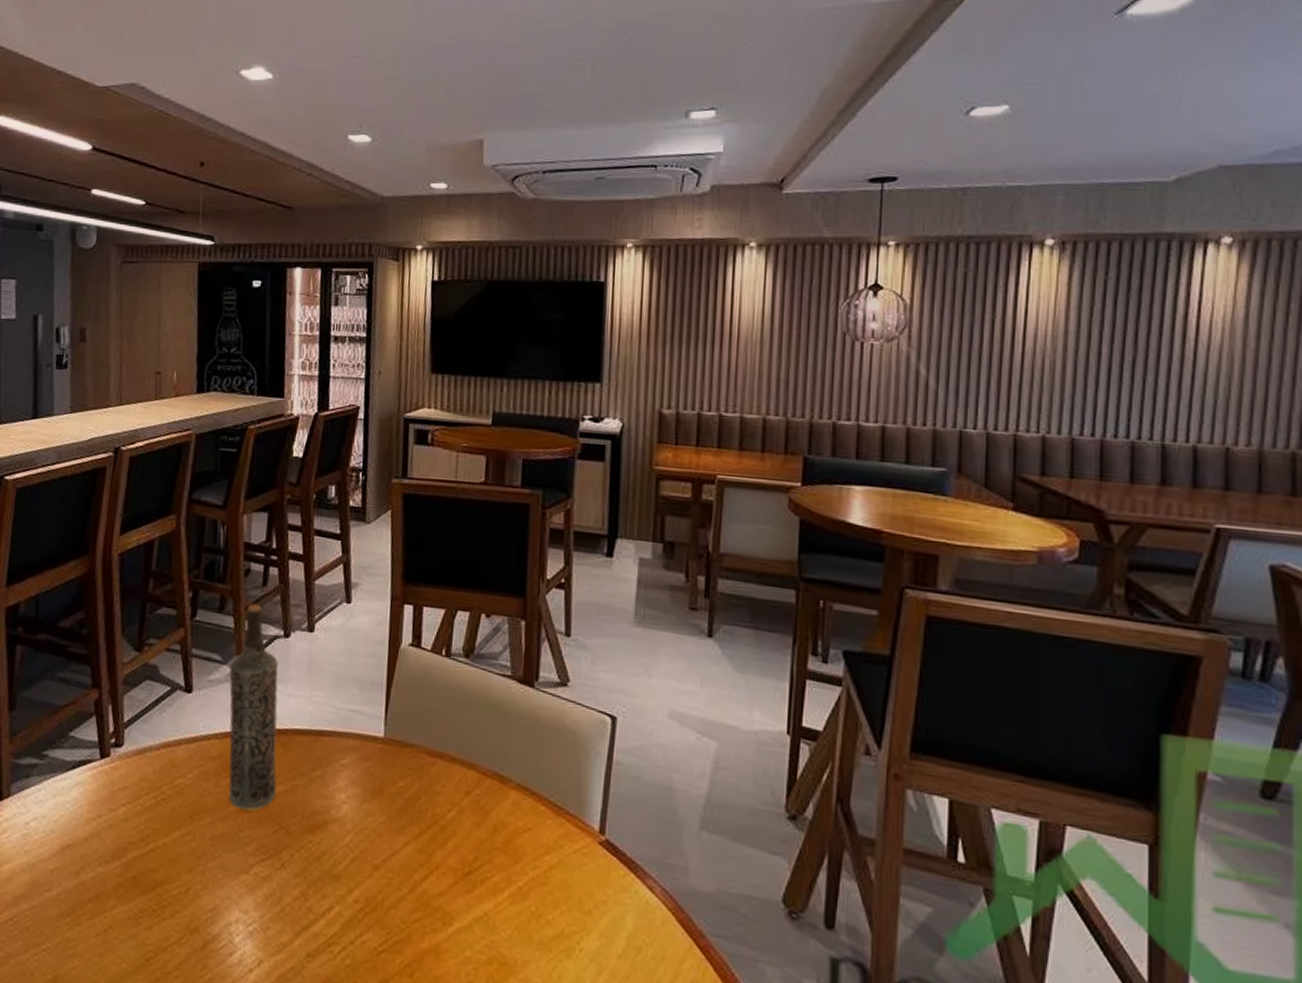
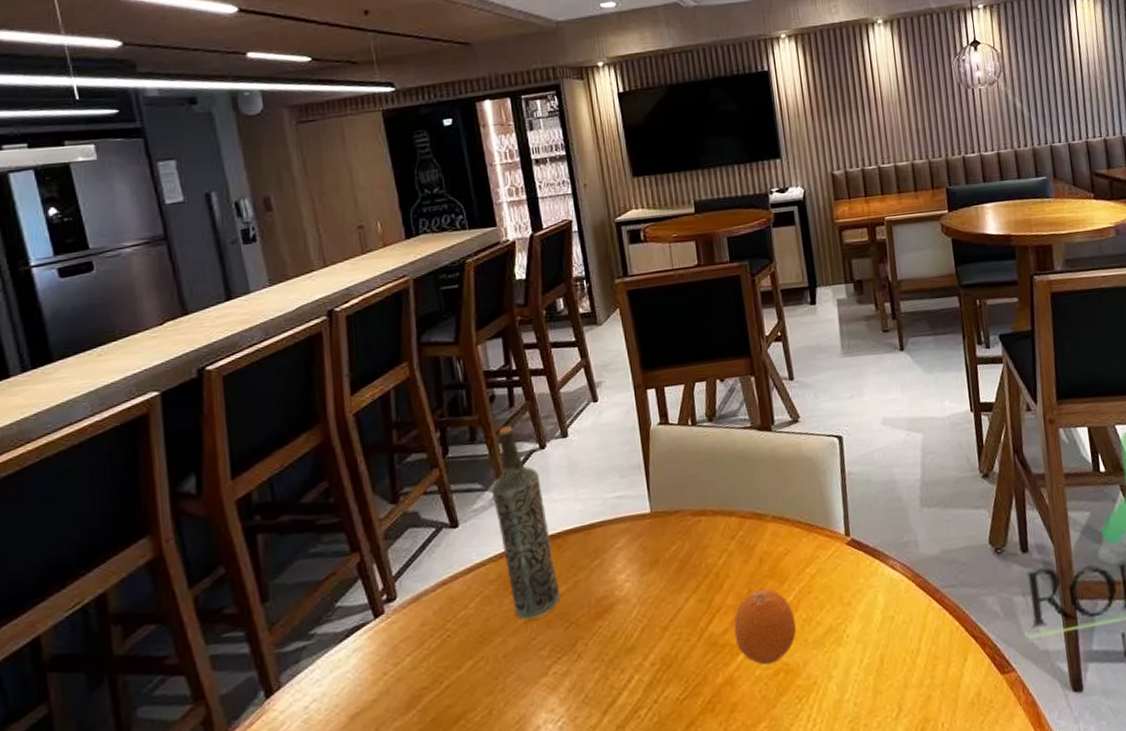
fruit: none [450,860,523,950] -> present [733,589,797,665]

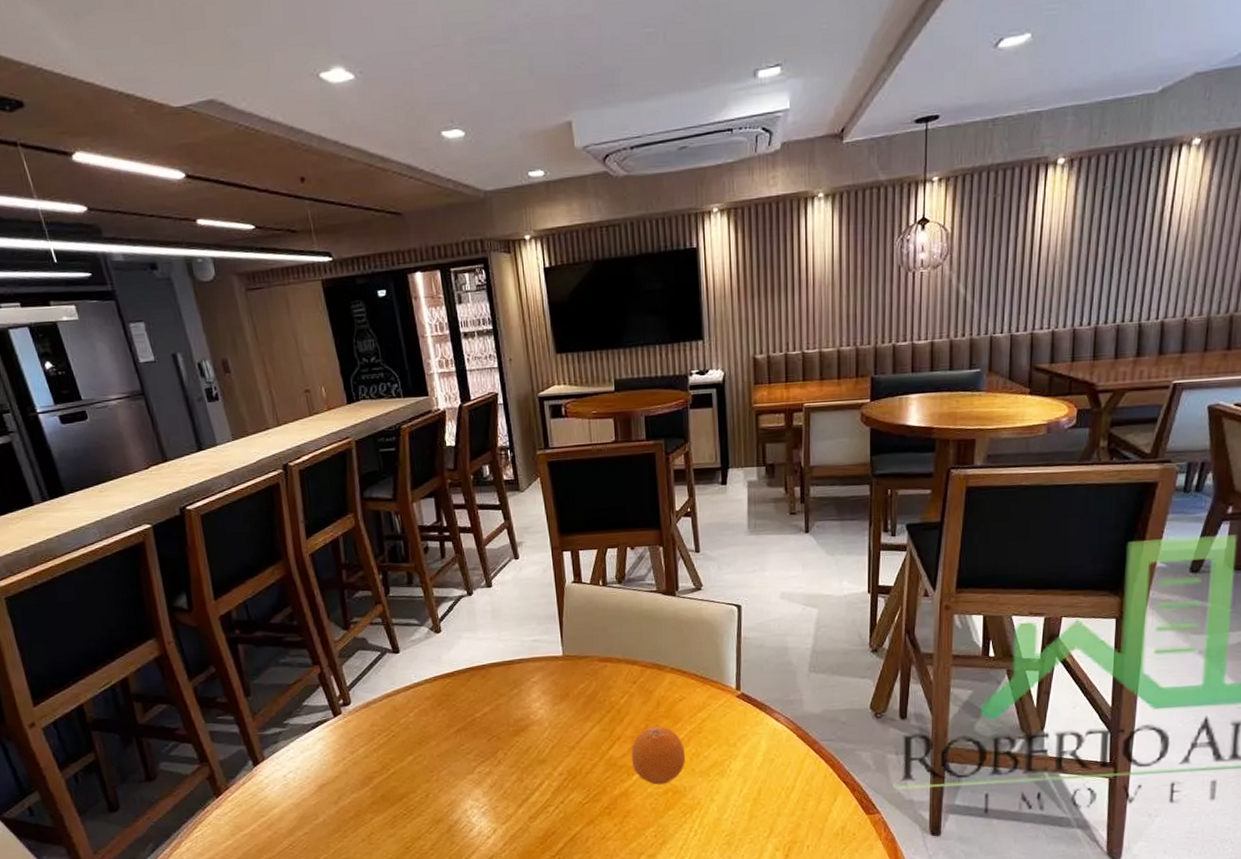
bottle: present [492,426,560,620] -> none [427,574,484,730]

